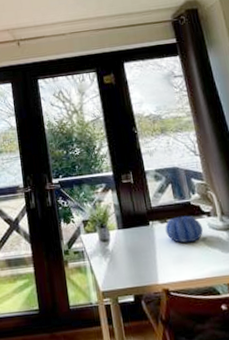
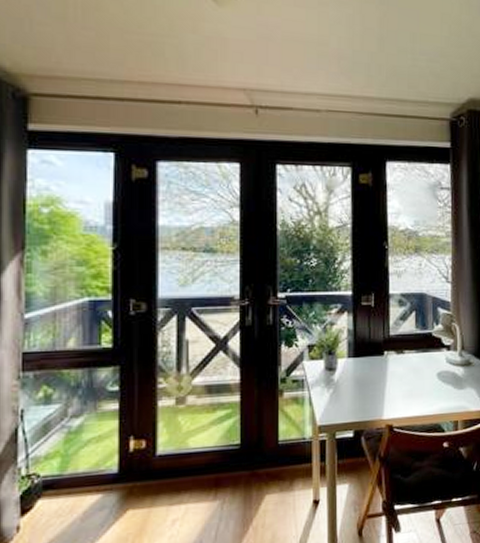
decorative bowl: present [165,215,204,243] -> none [400,347,440,377]

